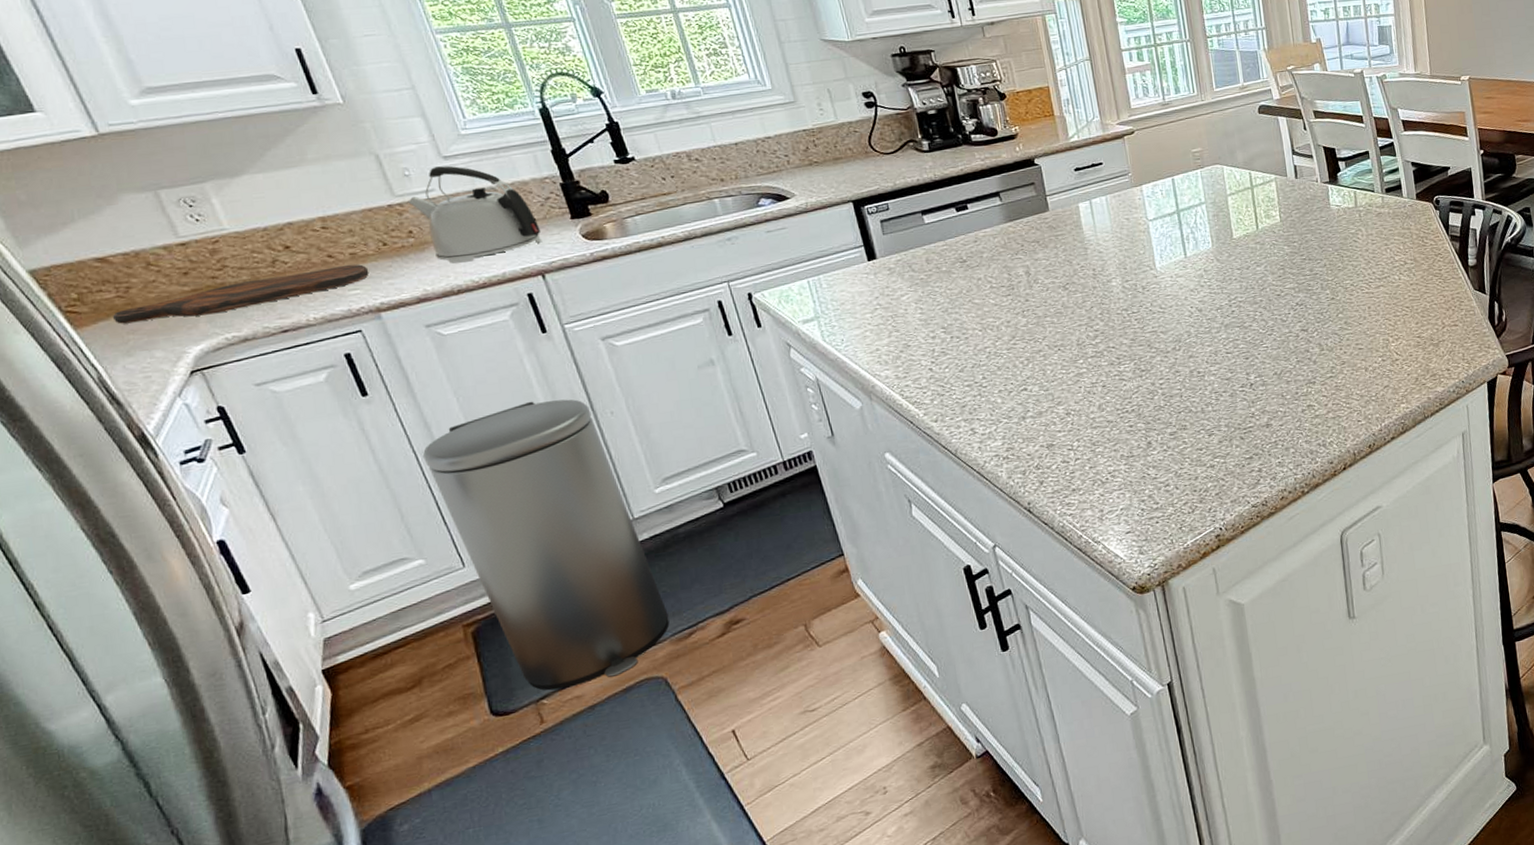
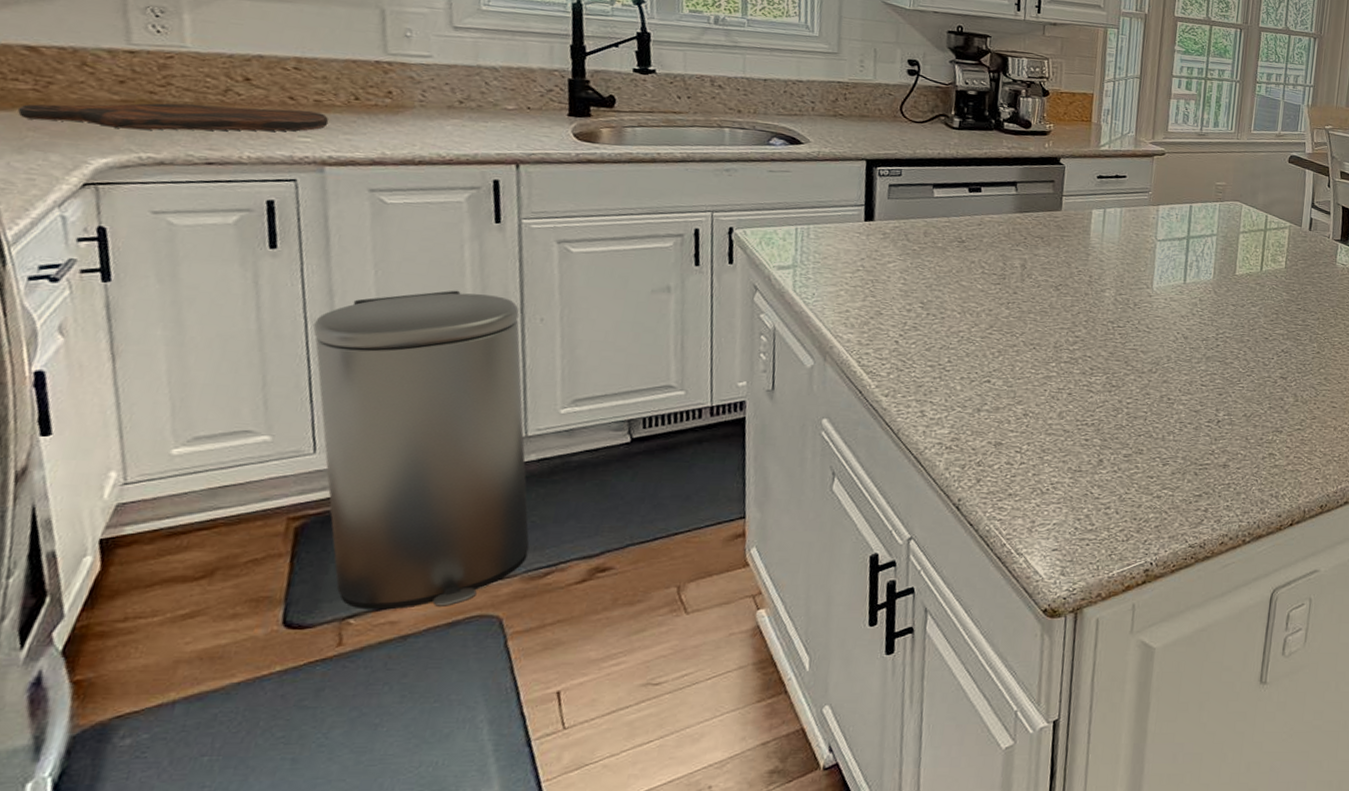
kettle: present [406,165,541,264] -> none [397,34,532,136]

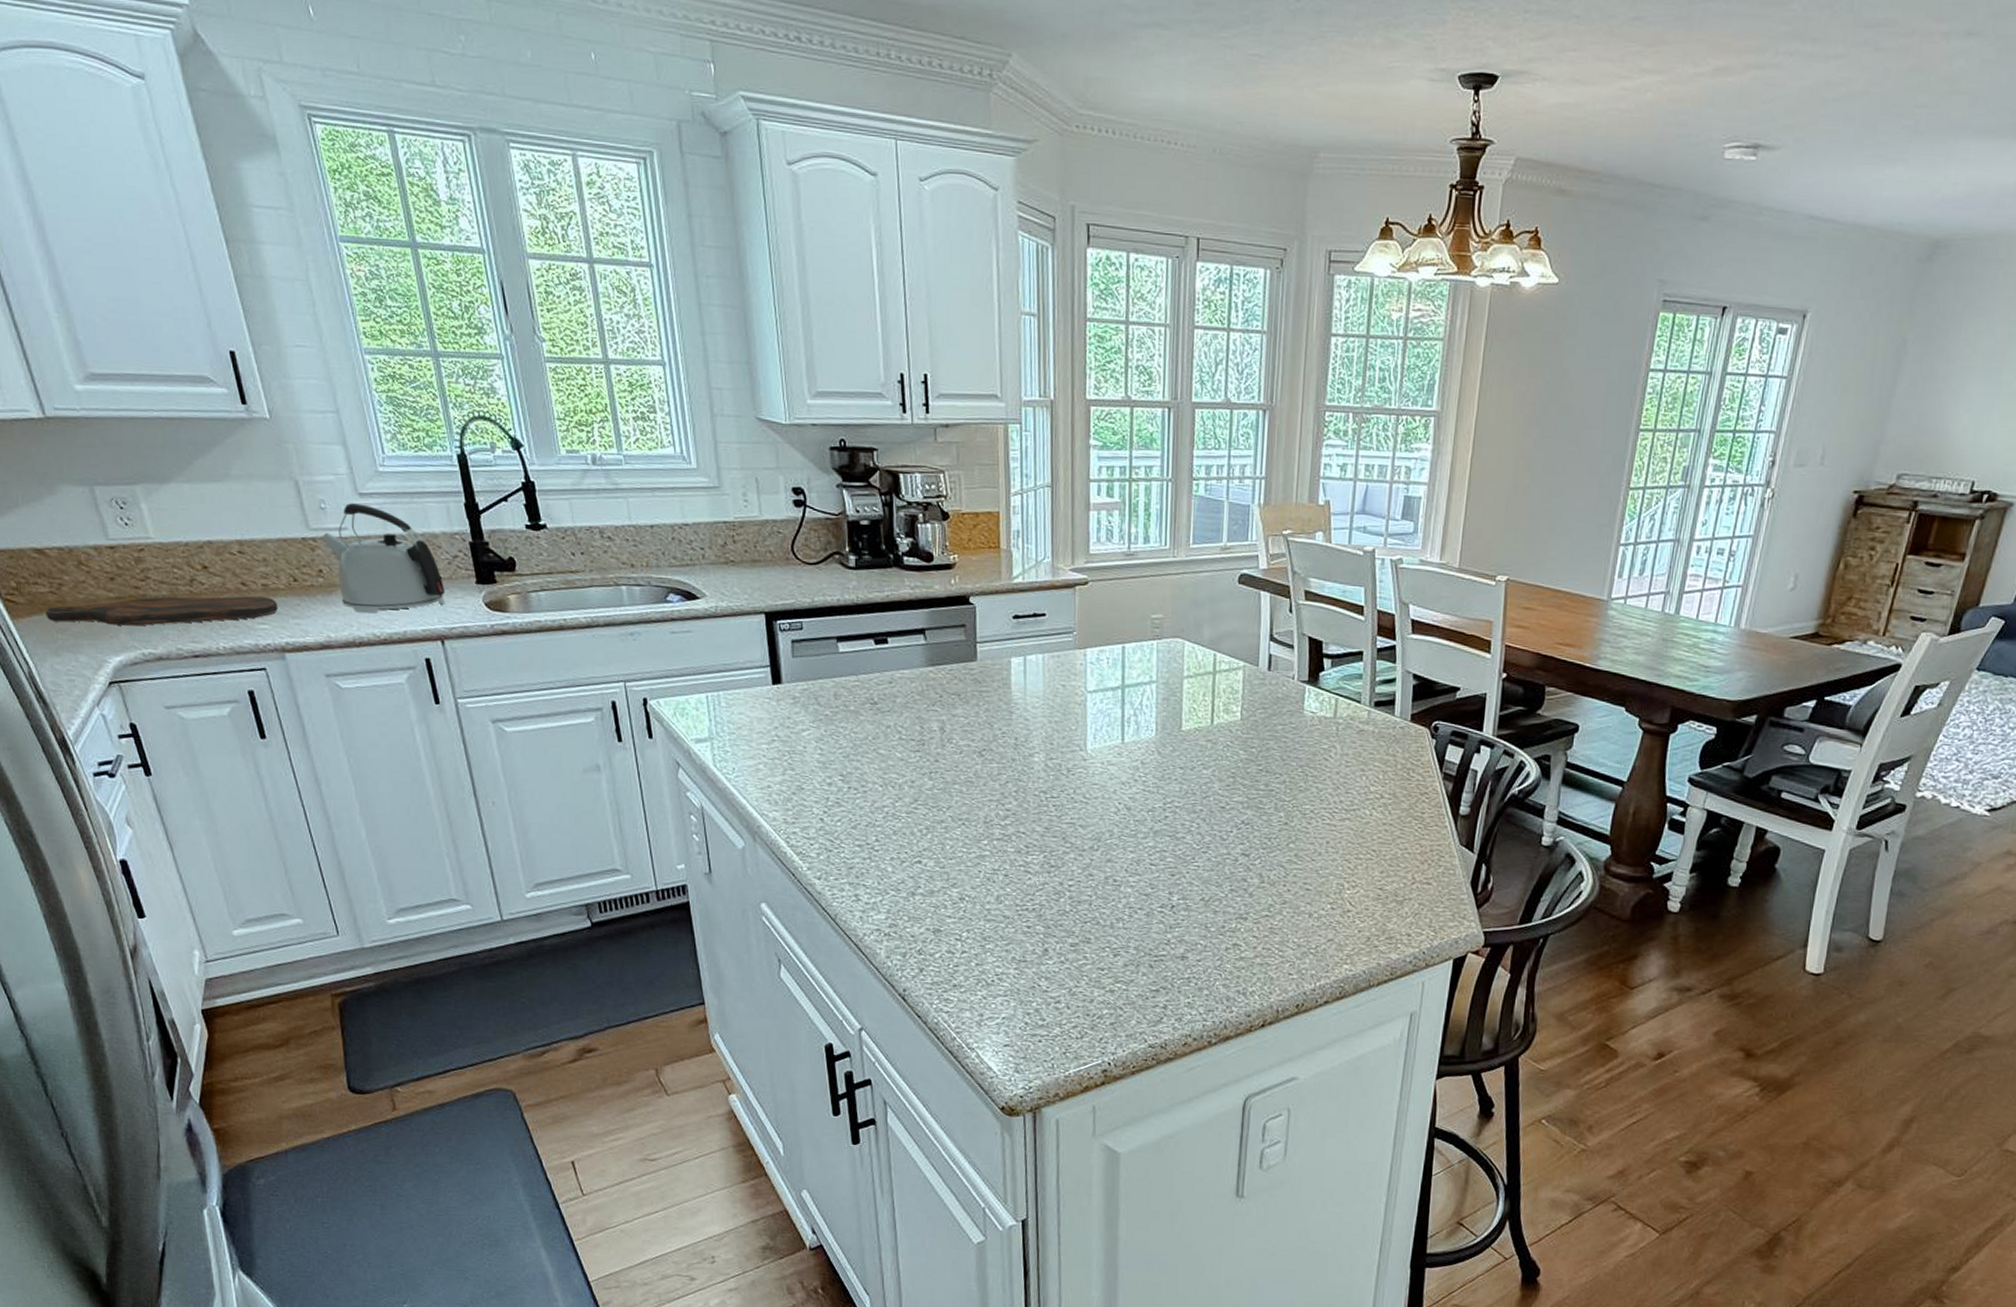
pedal bin: present [312,290,530,610] -> none [310,775,524,1080]
kettle: none [397,34,532,136] -> present [319,503,444,614]

